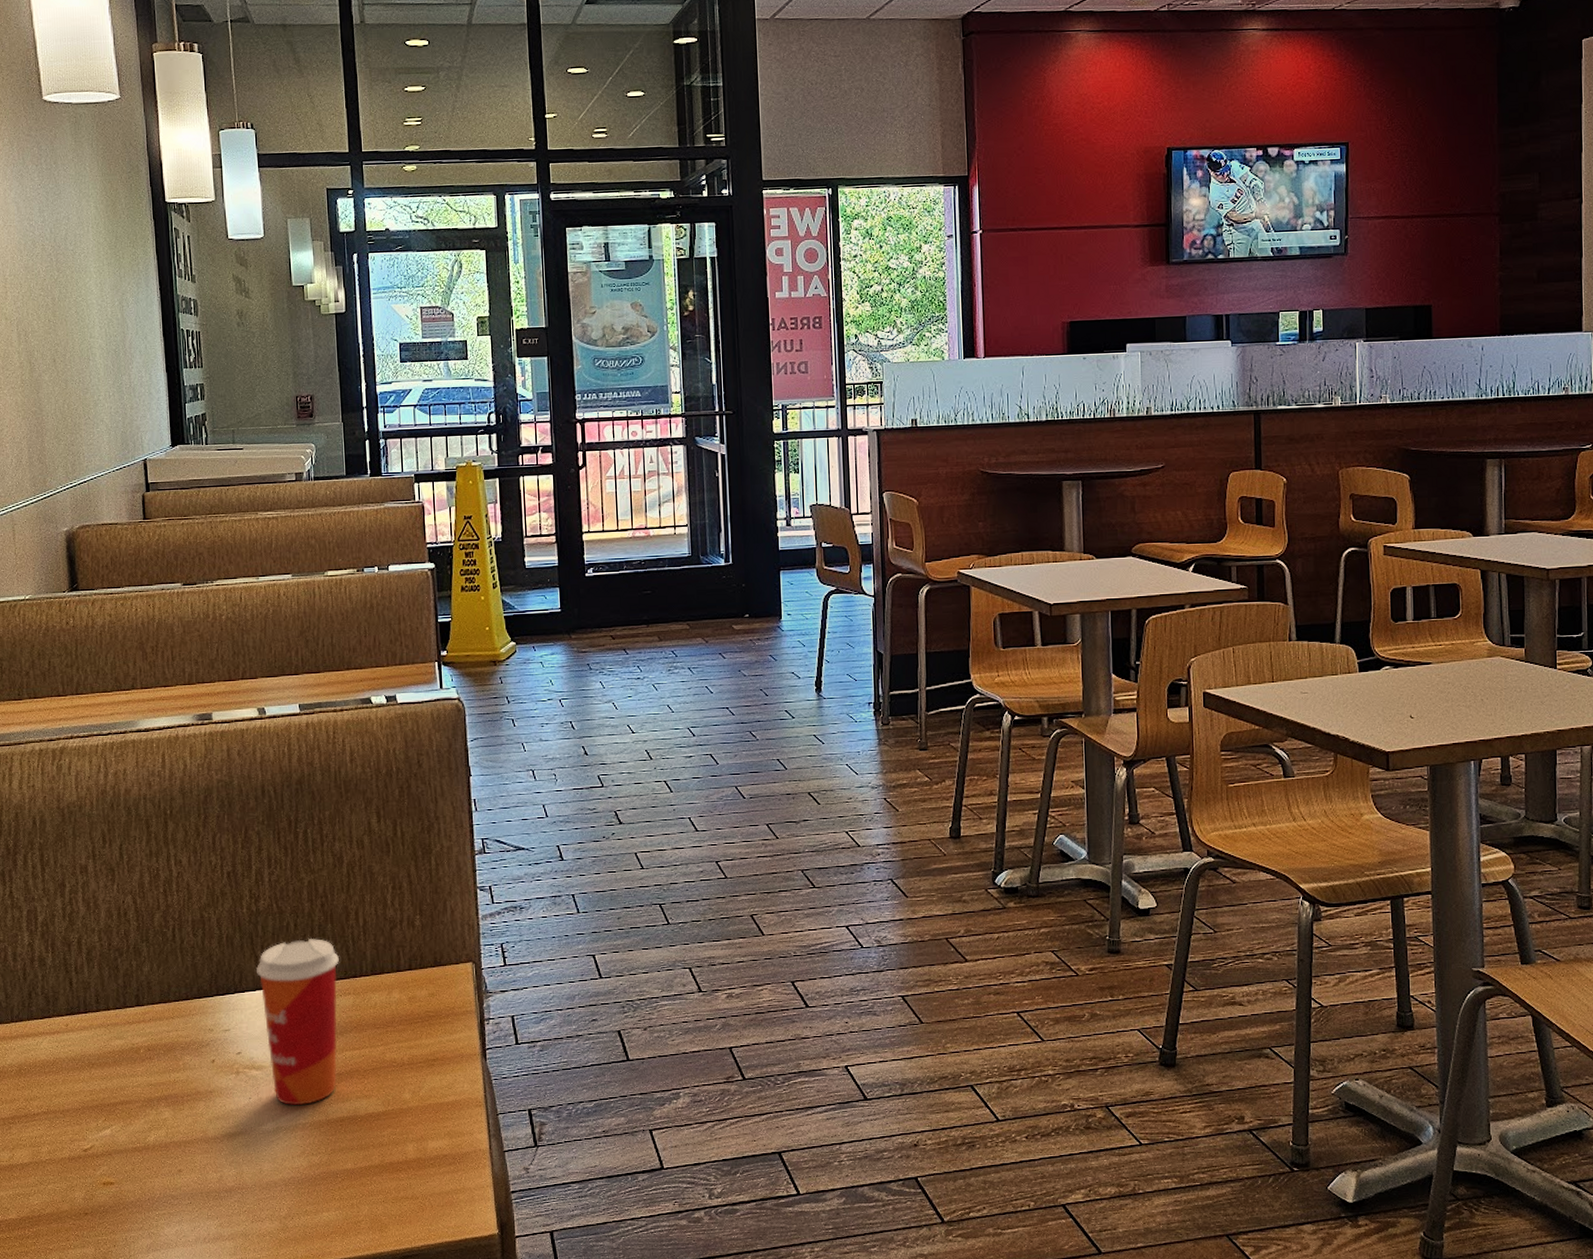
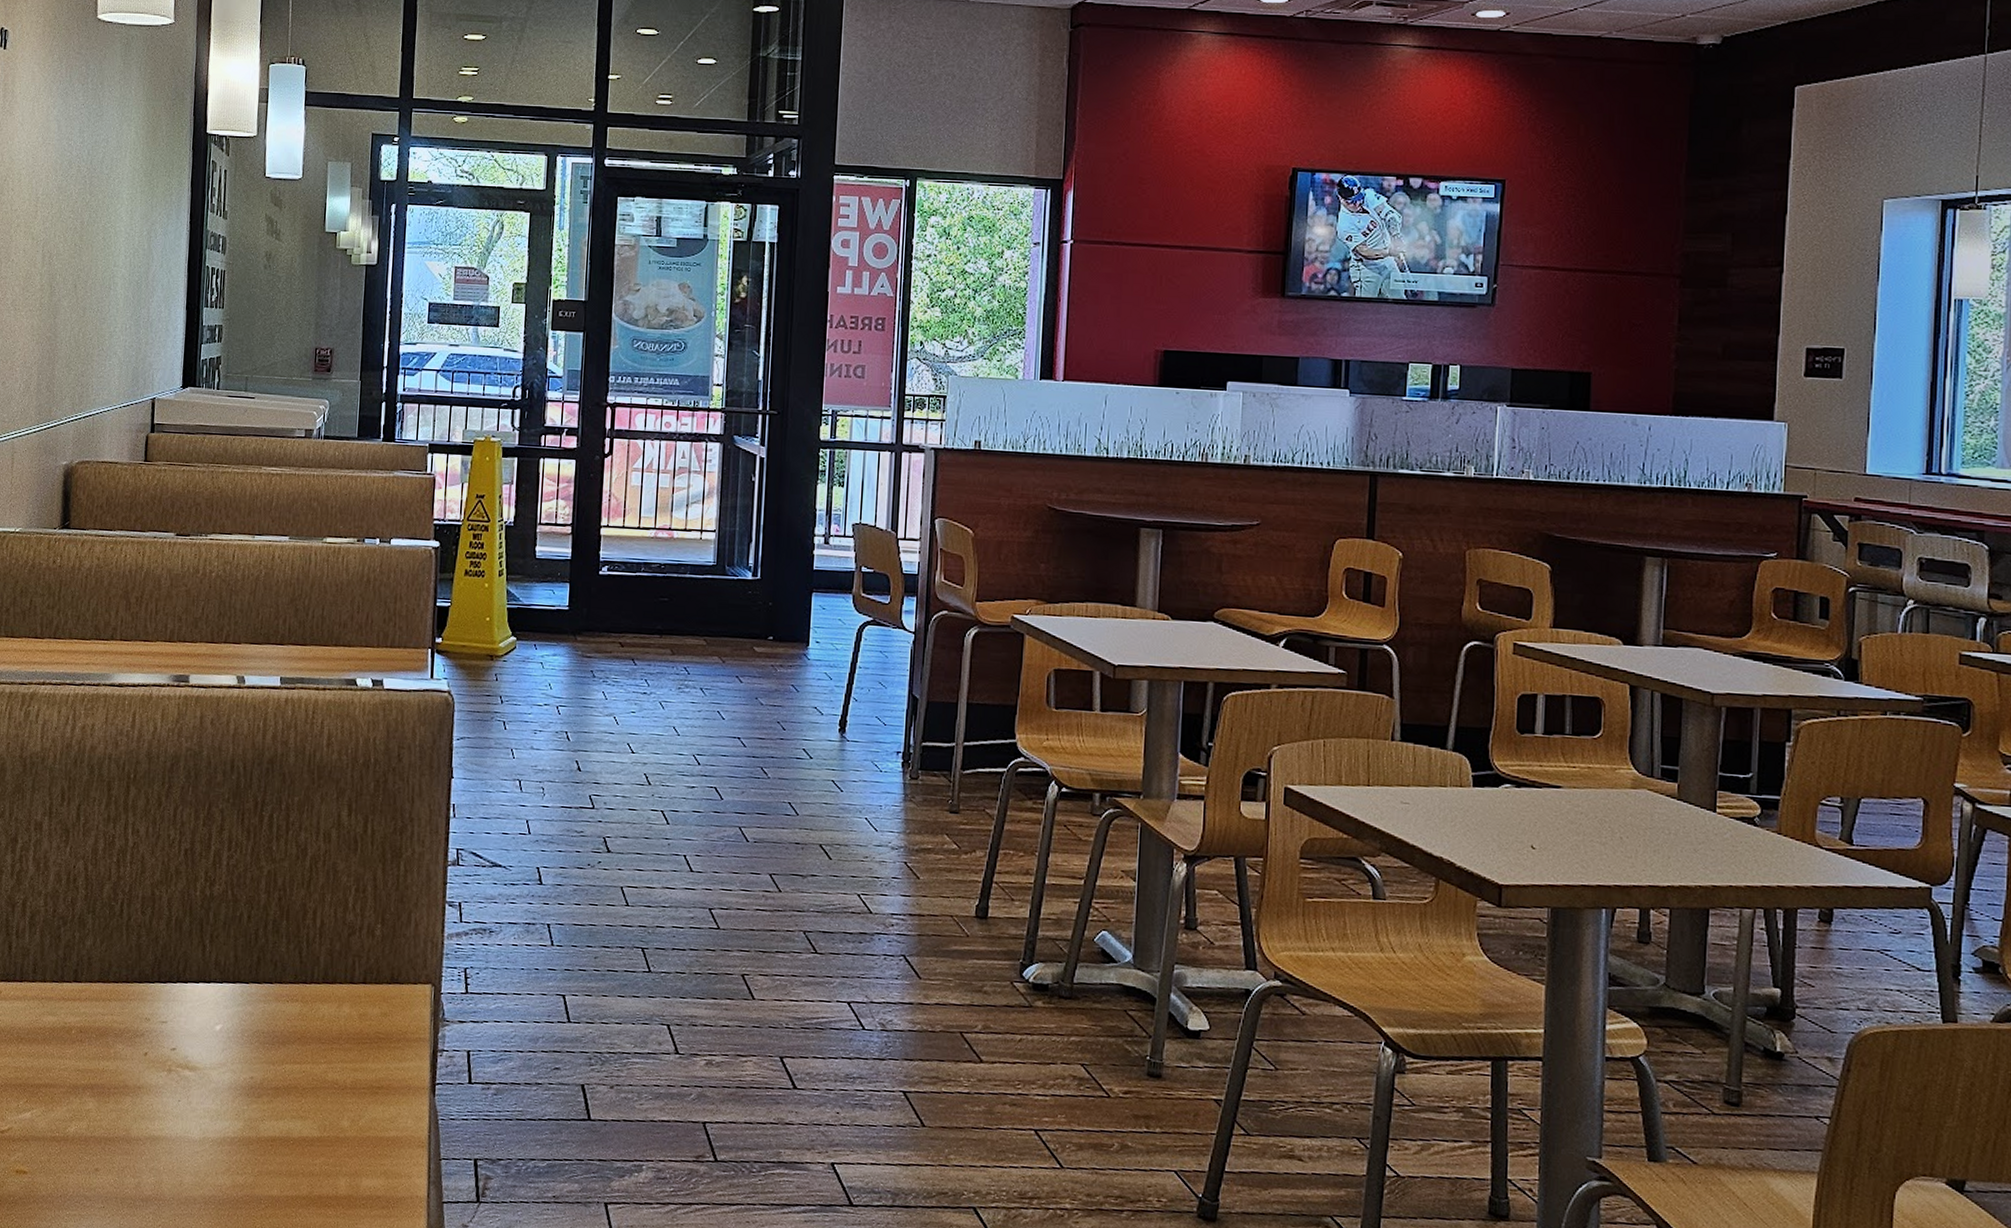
paper cup: present [256,938,339,1105] -> none [202,933,291,1117]

